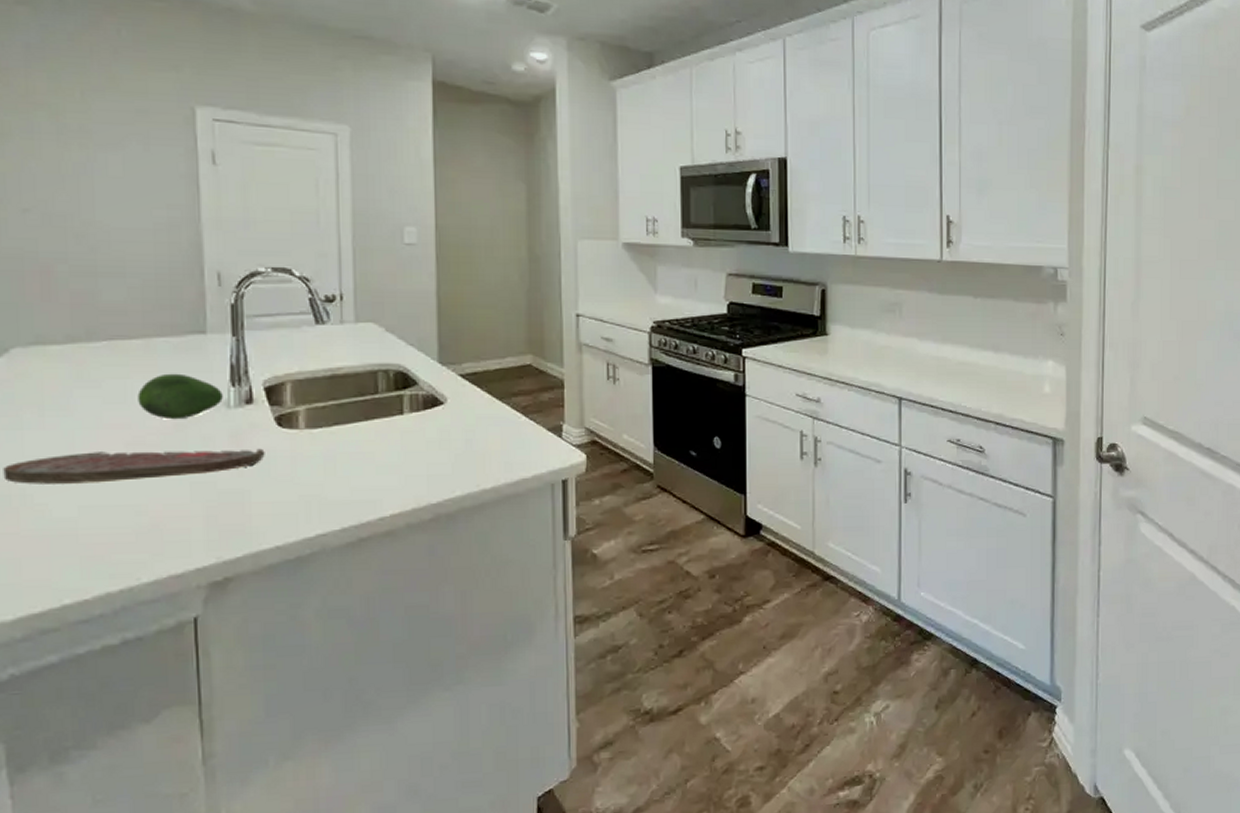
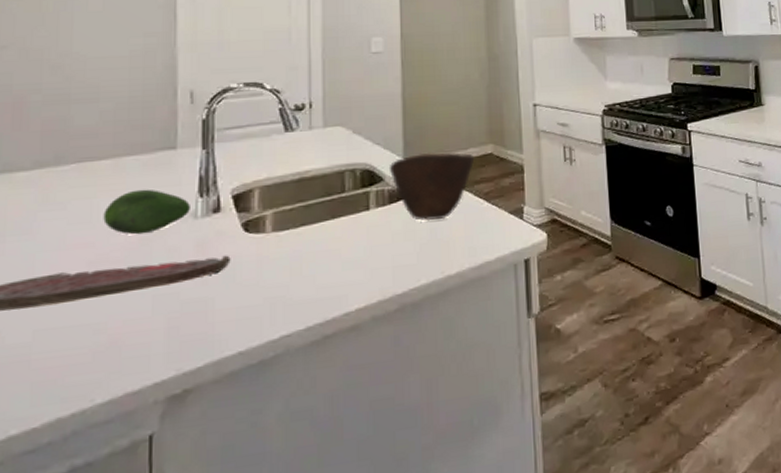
bowl: none [423,358,513,431] -> present [388,152,475,221]

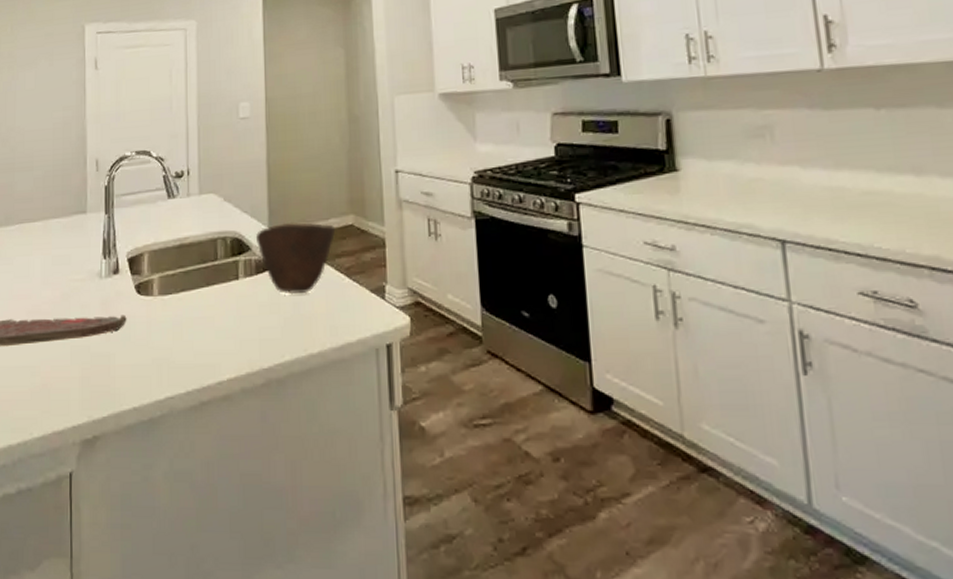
fruit: present [103,189,190,235] -> none [37,249,97,290]

